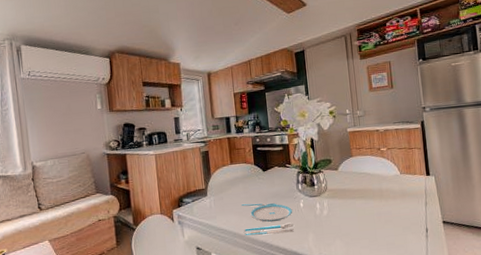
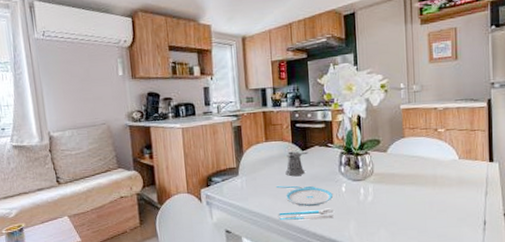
pepper shaker: none [249,172,269,195] -> present [285,151,309,177]

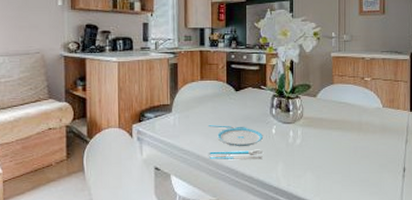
pepper shaker: present [285,151,309,177] -> none [218,91,242,116]

